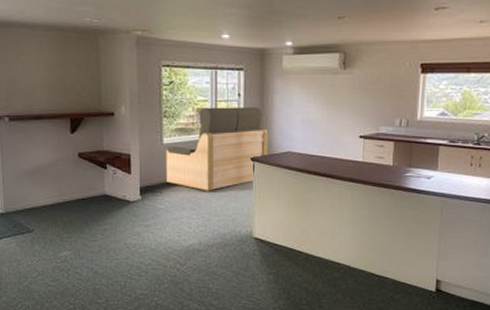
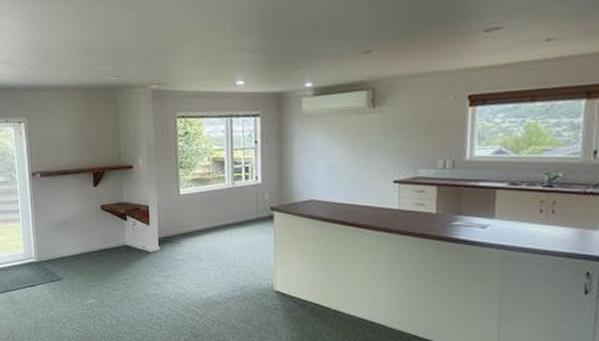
loveseat: present [166,107,269,191] -> none [183,154,289,242]

